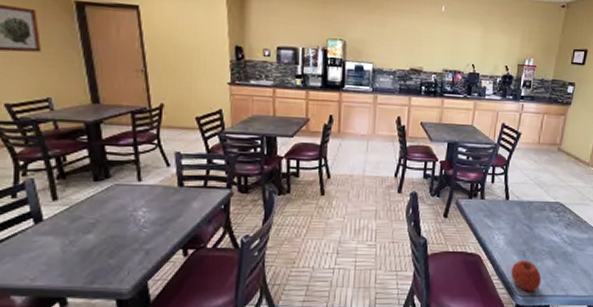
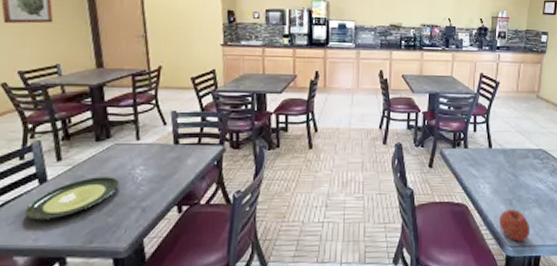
plate: none [21,218,121,260] -> present [25,177,120,220]

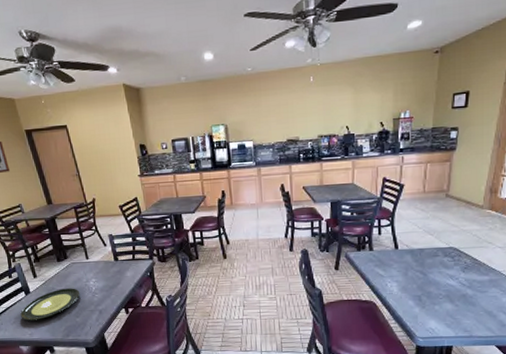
fruit: present [498,209,530,242] -> none [407,305,441,333]

